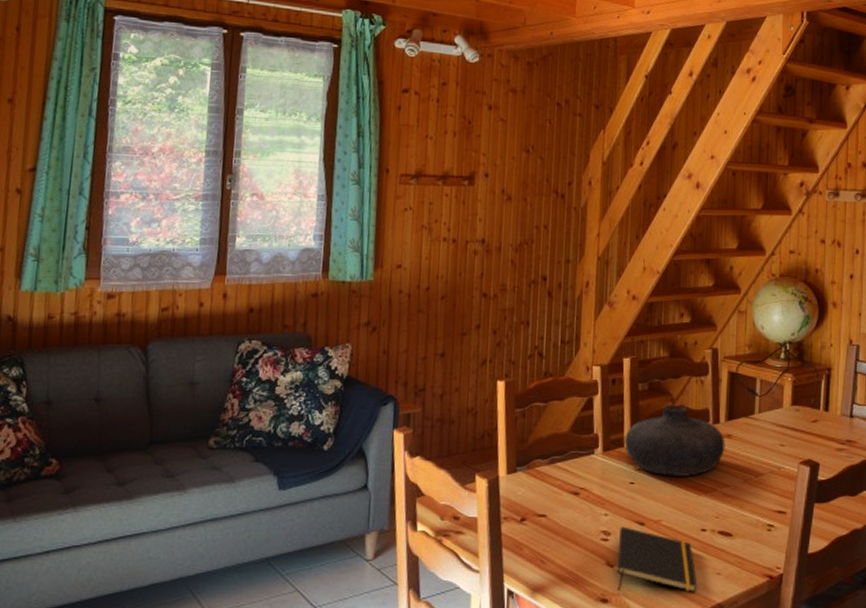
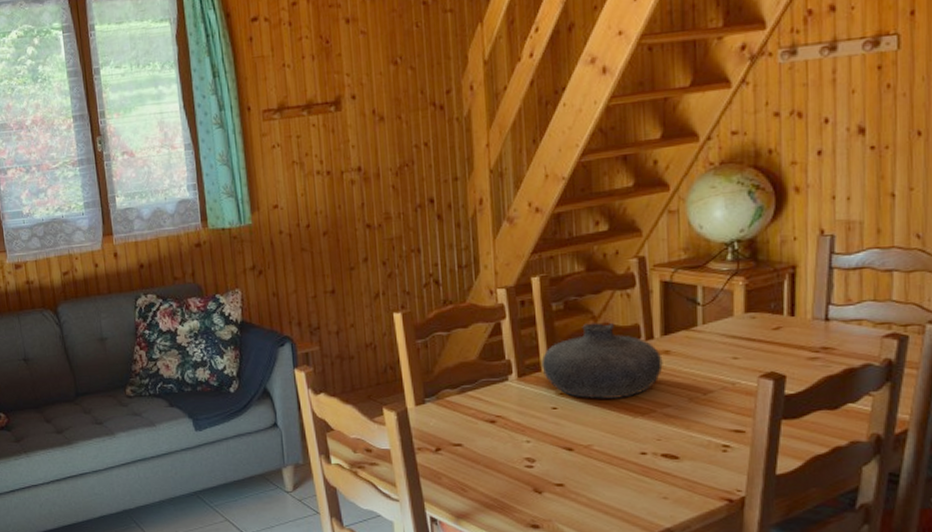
notepad: present [617,526,698,593] -> none [545,452,641,518]

